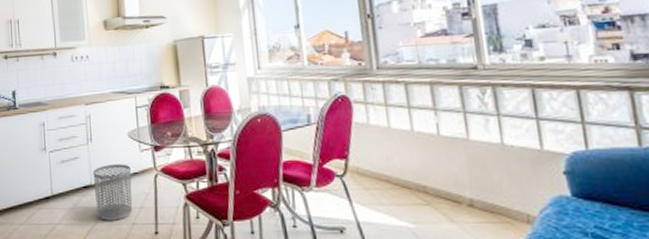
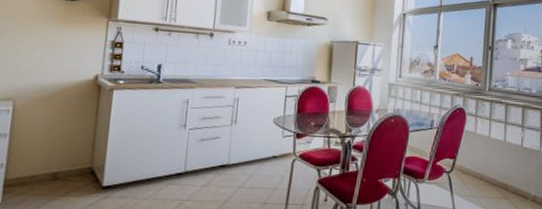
waste bin: present [93,164,133,221] -> none [229,146,271,200]

